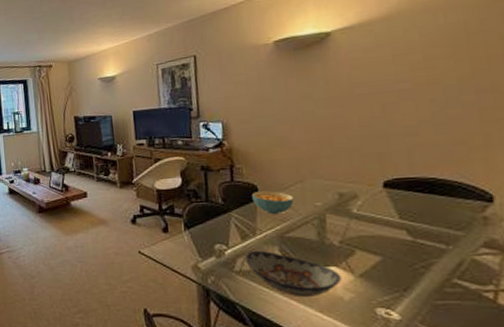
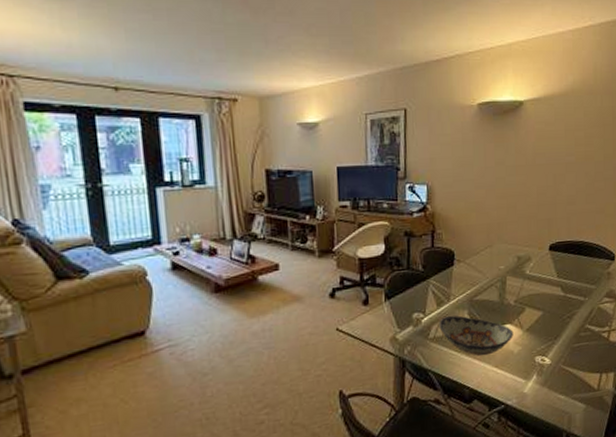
cereal bowl: present [251,191,294,214] -> none [448,256,483,279]

